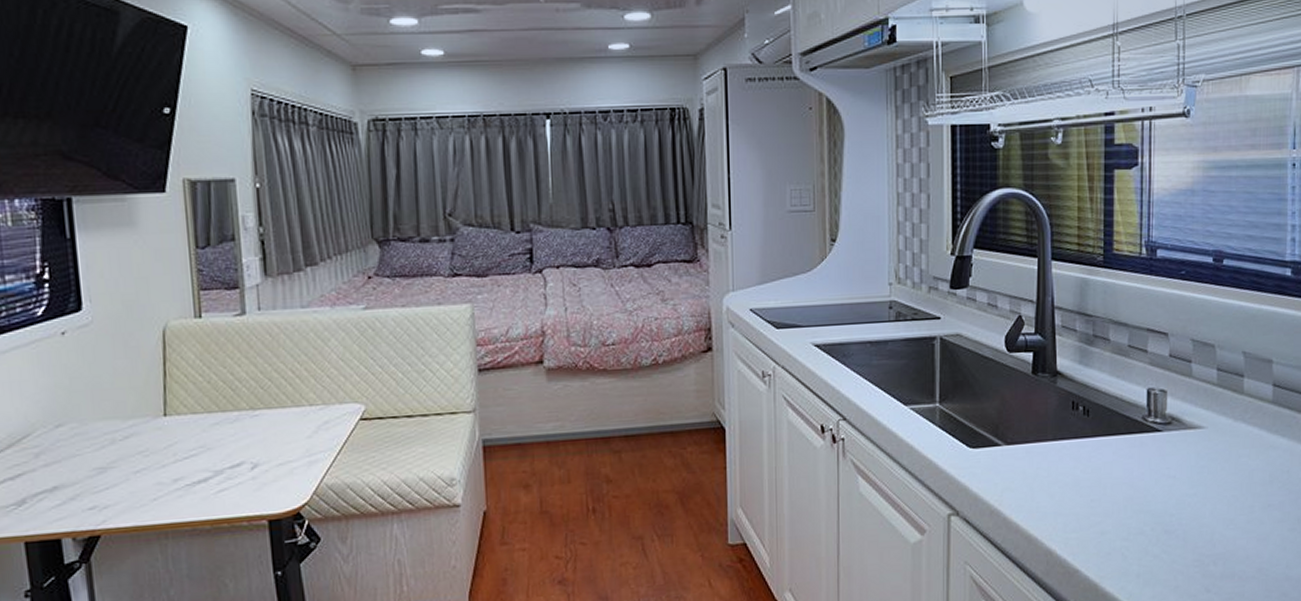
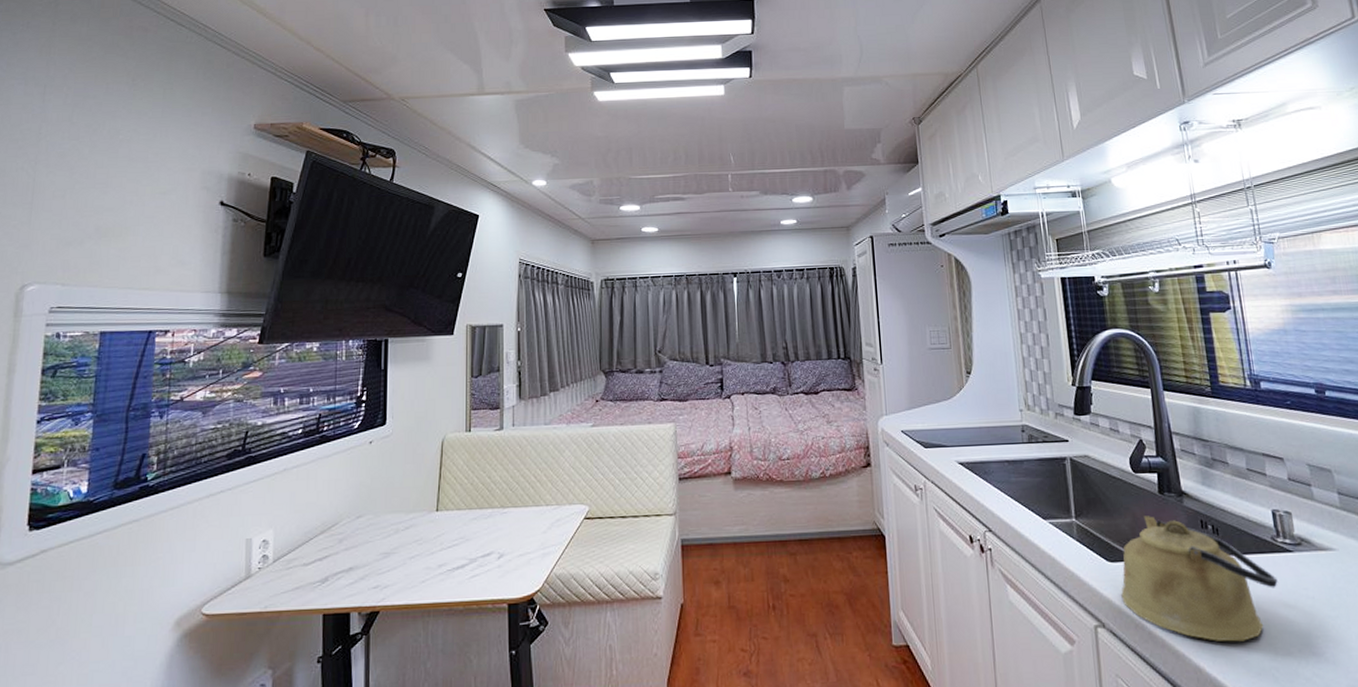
kettle: none [979,398,1142,524] -> present [1121,516,1278,642]

